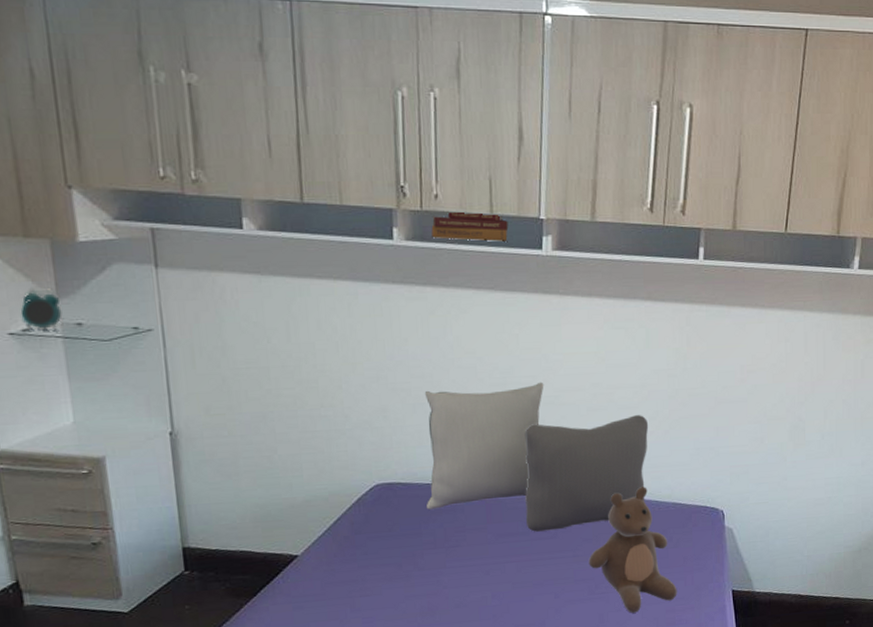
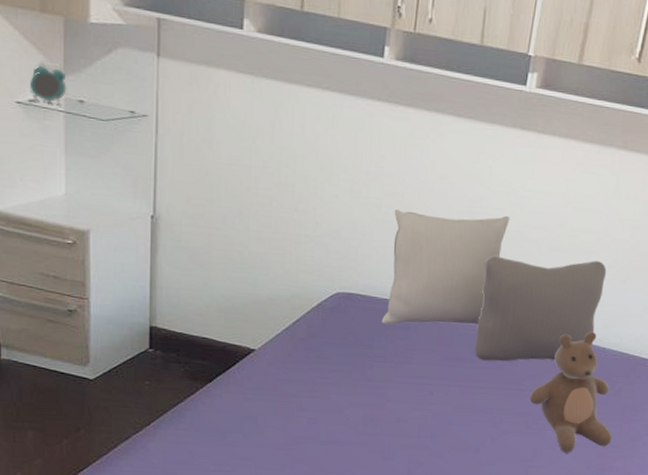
books: present [431,213,509,241] -> none [421,38,497,73]

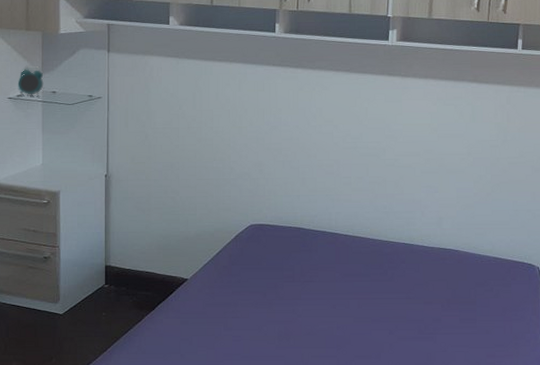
pillow: present [381,209,510,325] -> none [287,147,387,248]
cushion: present [475,255,607,362] -> none [368,178,474,274]
teddy bear: present [529,332,612,453] -> none [419,241,497,355]

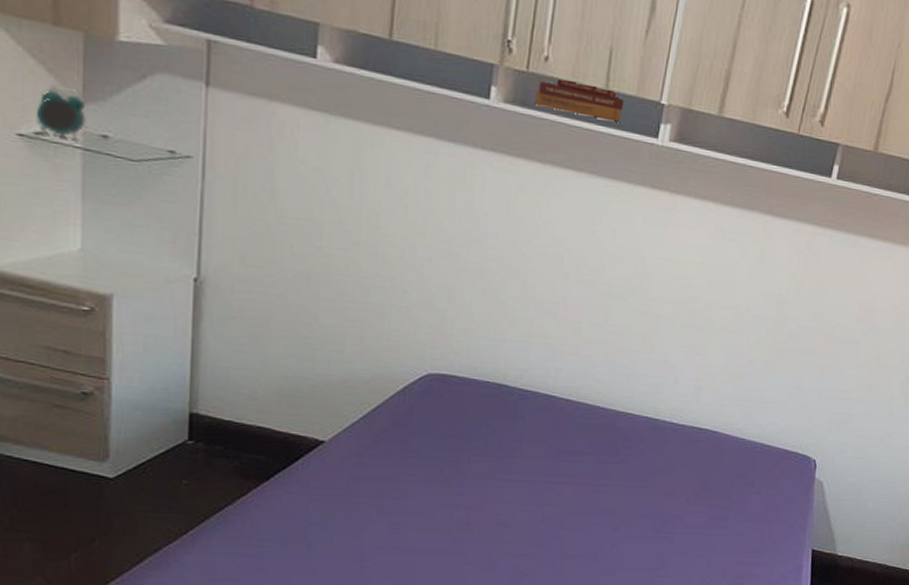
books: none [304,12,363,34] -> present [535,79,624,122]

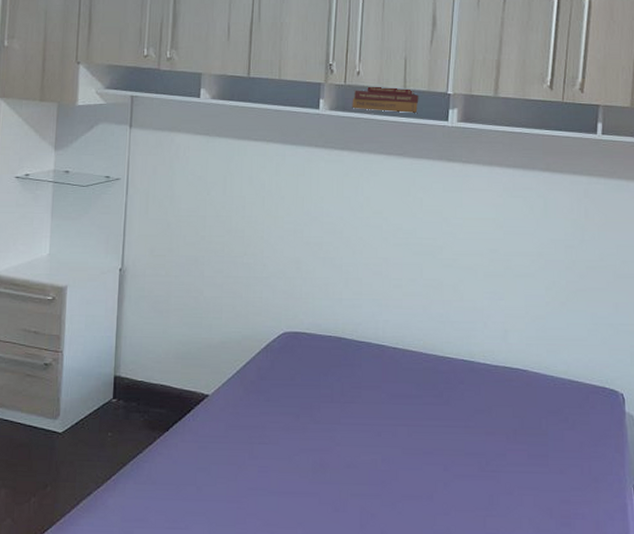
alarm clock: present [38,87,86,139] -> none [28,142,56,176]

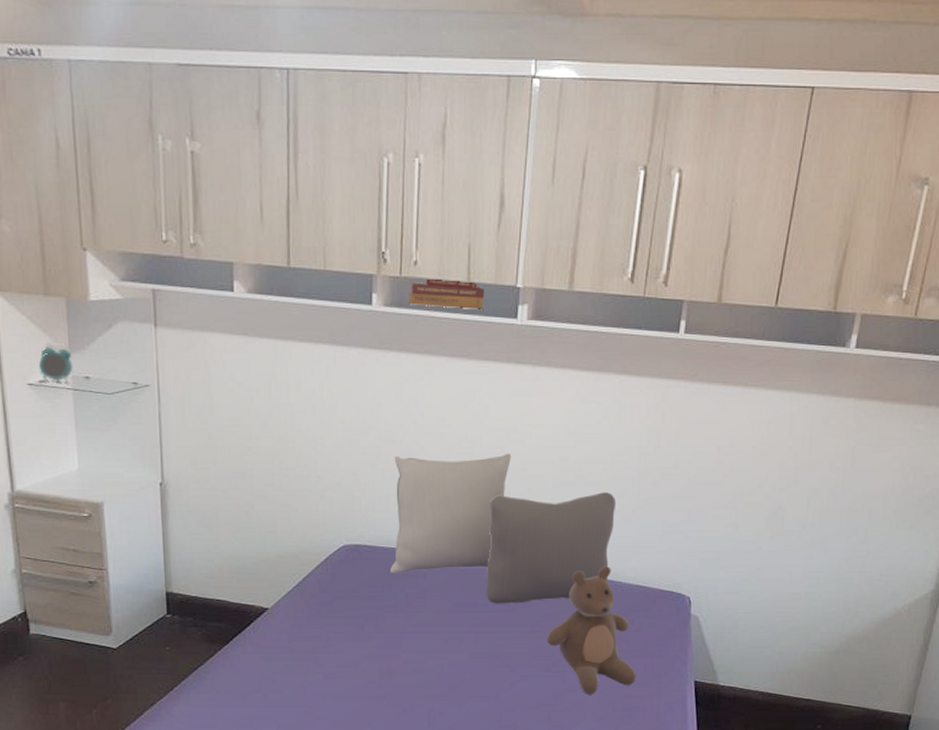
alarm clock: none [28,142,56,176] -> present [40,344,73,382]
pillow: none [326,244,444,362] -> present [389,453,512,574]
cushion: none [420,284,545,396] -> present [487,492,617,604]
teddy bear: none [480,359,573,499] -> present [547,566,636,695]

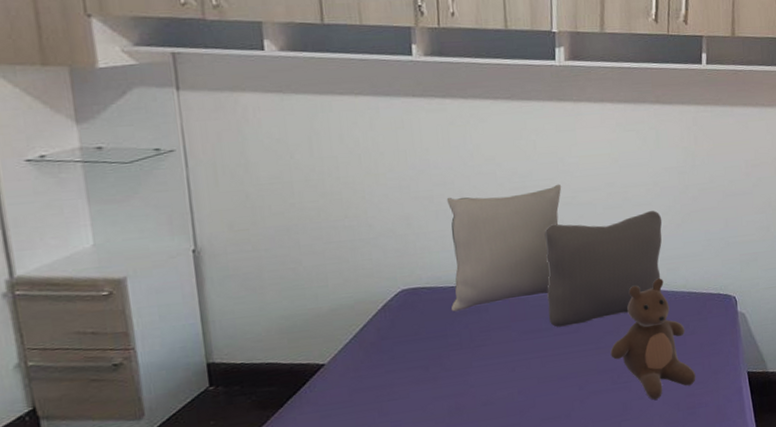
alarm clock: present [40,344,73,382] -> none [39,114,82,156]
books: present [409,280,485,309] -> none [449,28,523,54]

